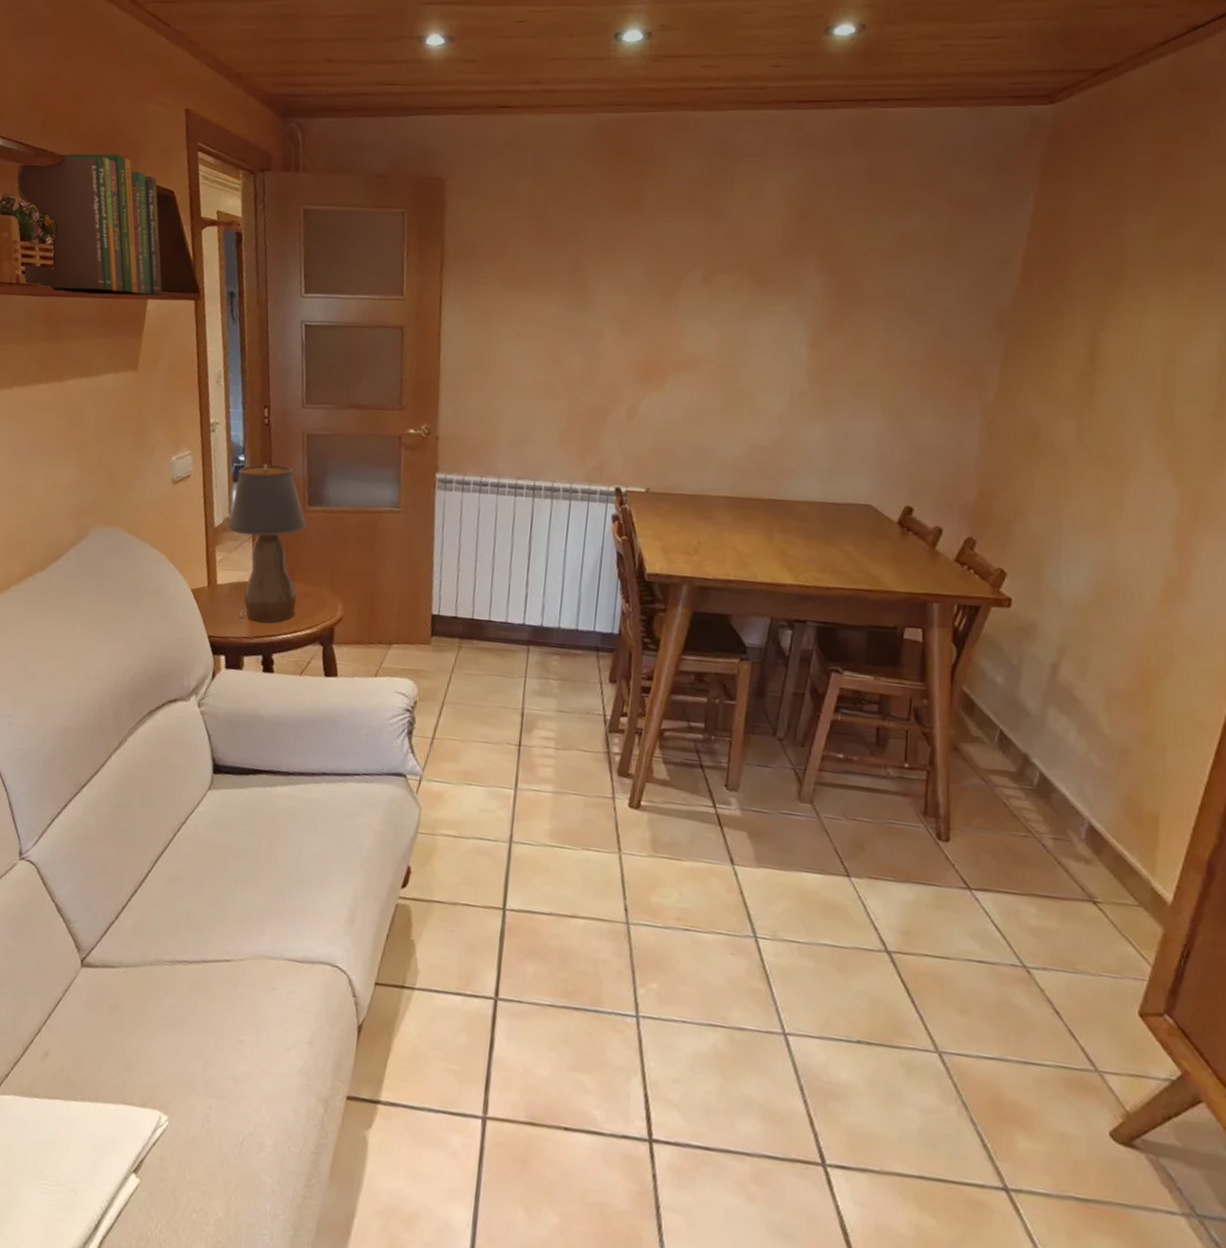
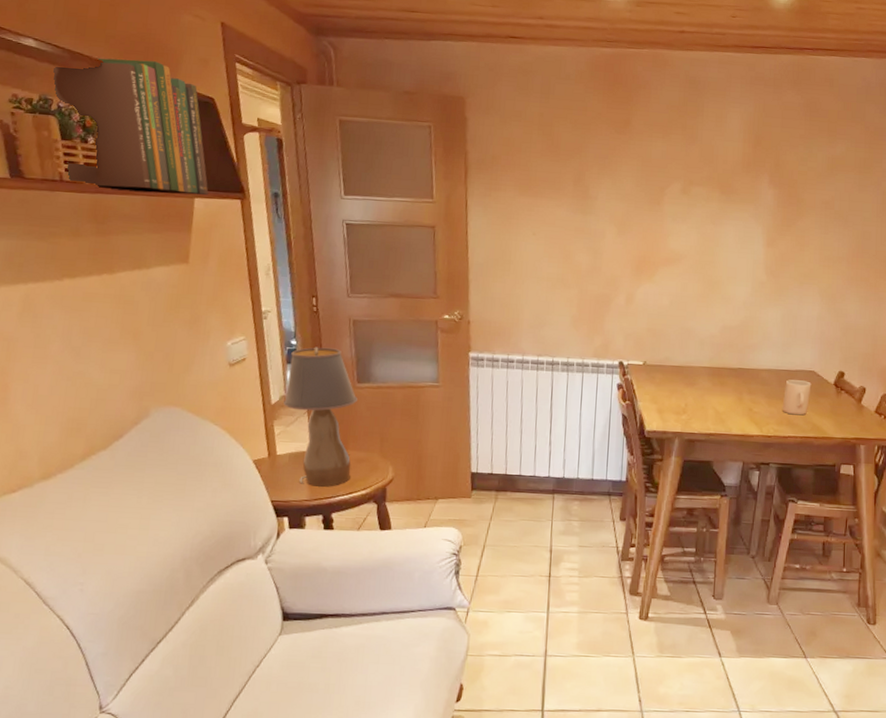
cup: none [825,515,867,562] -> present [782,380,812,416]

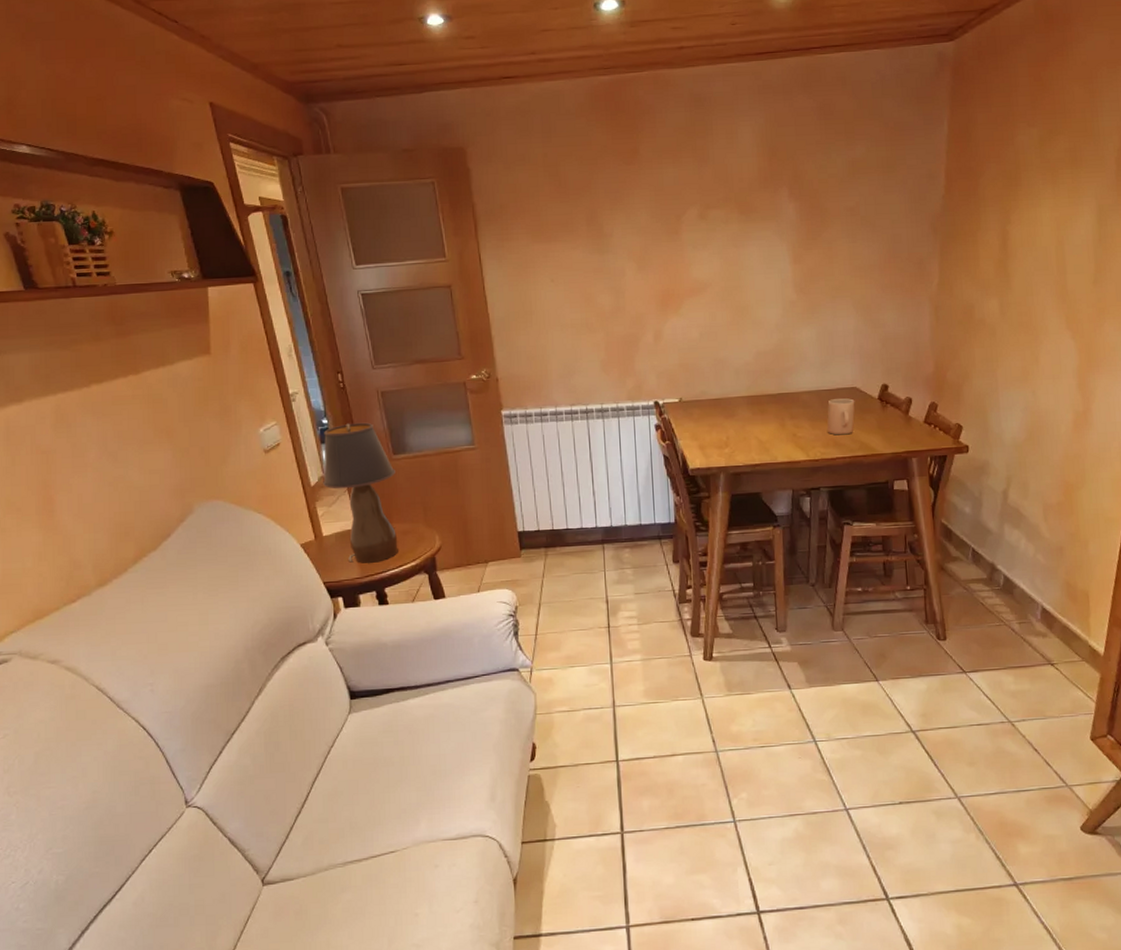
books: present [53,57,209,196] -> none [51,152,221,290]

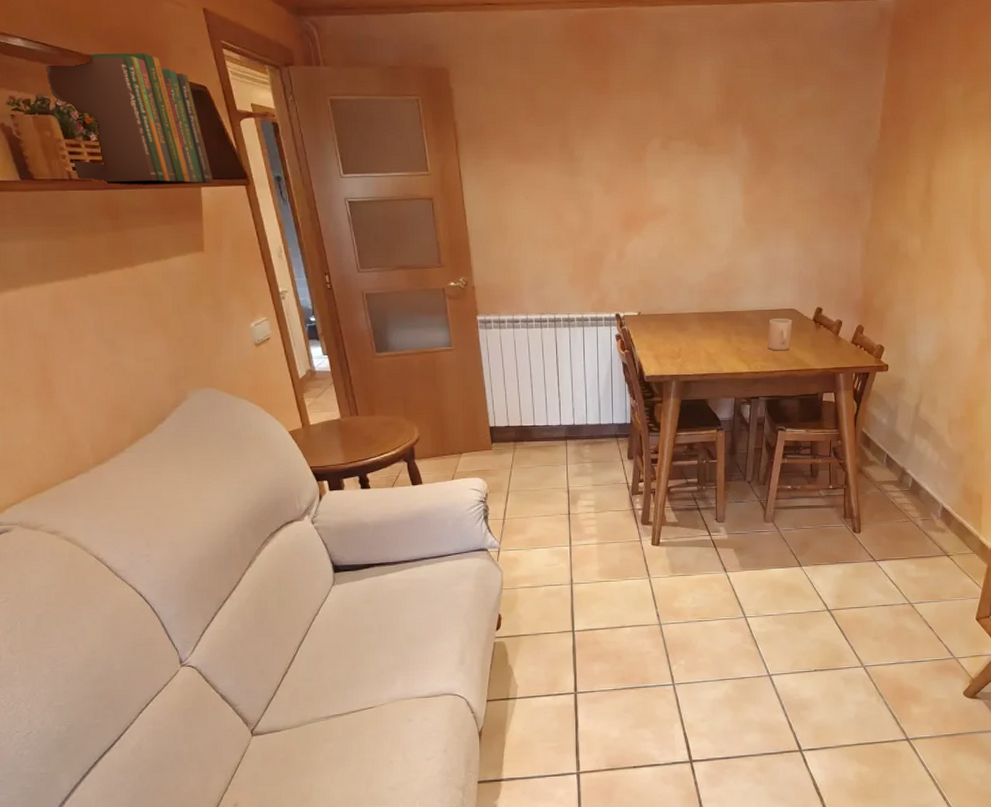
books: none [51,152,221,290] -> present [46,52,214,185]
table lamp: present [323,422,398,563] -> none [310,321,380,451]

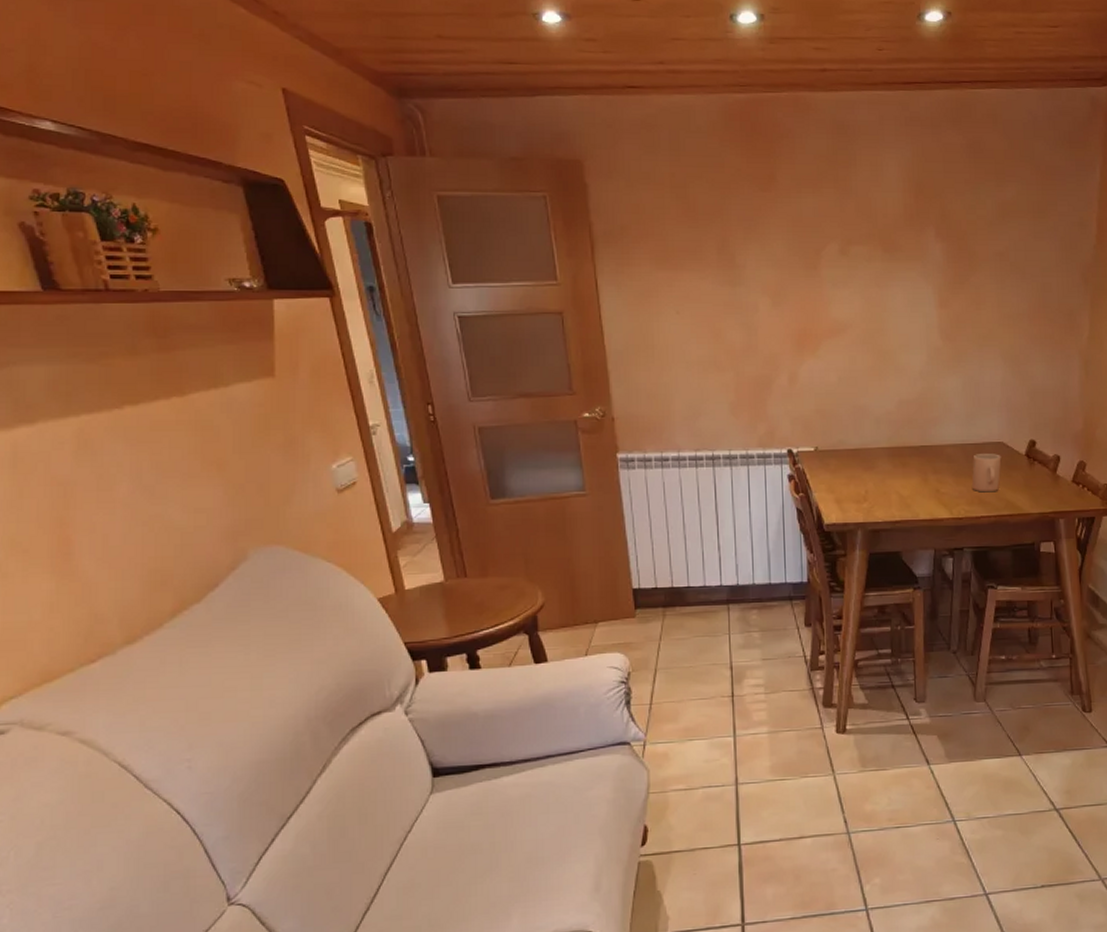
books: present [46,52,214,185] -> none [81,139,290,297]

